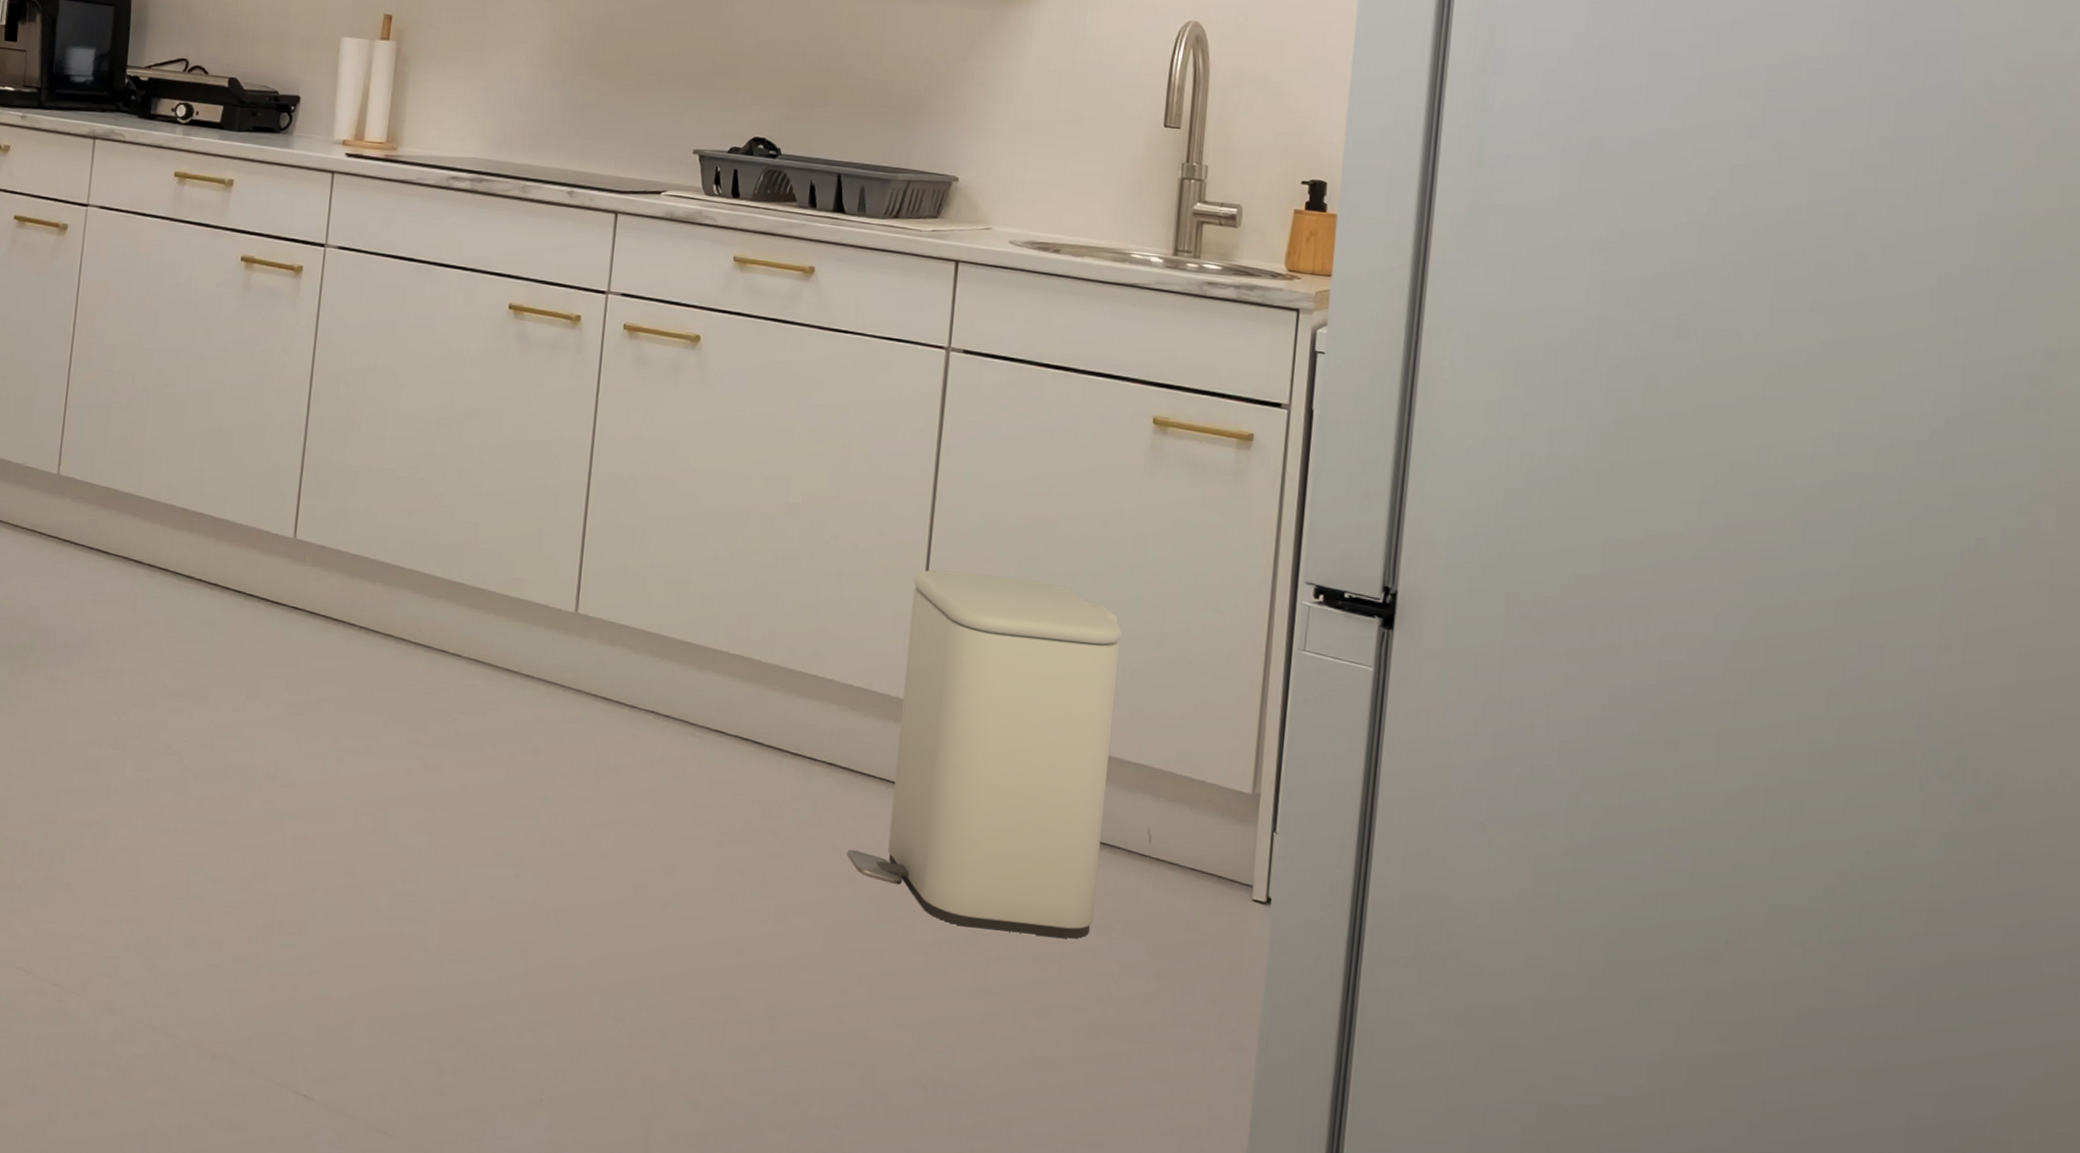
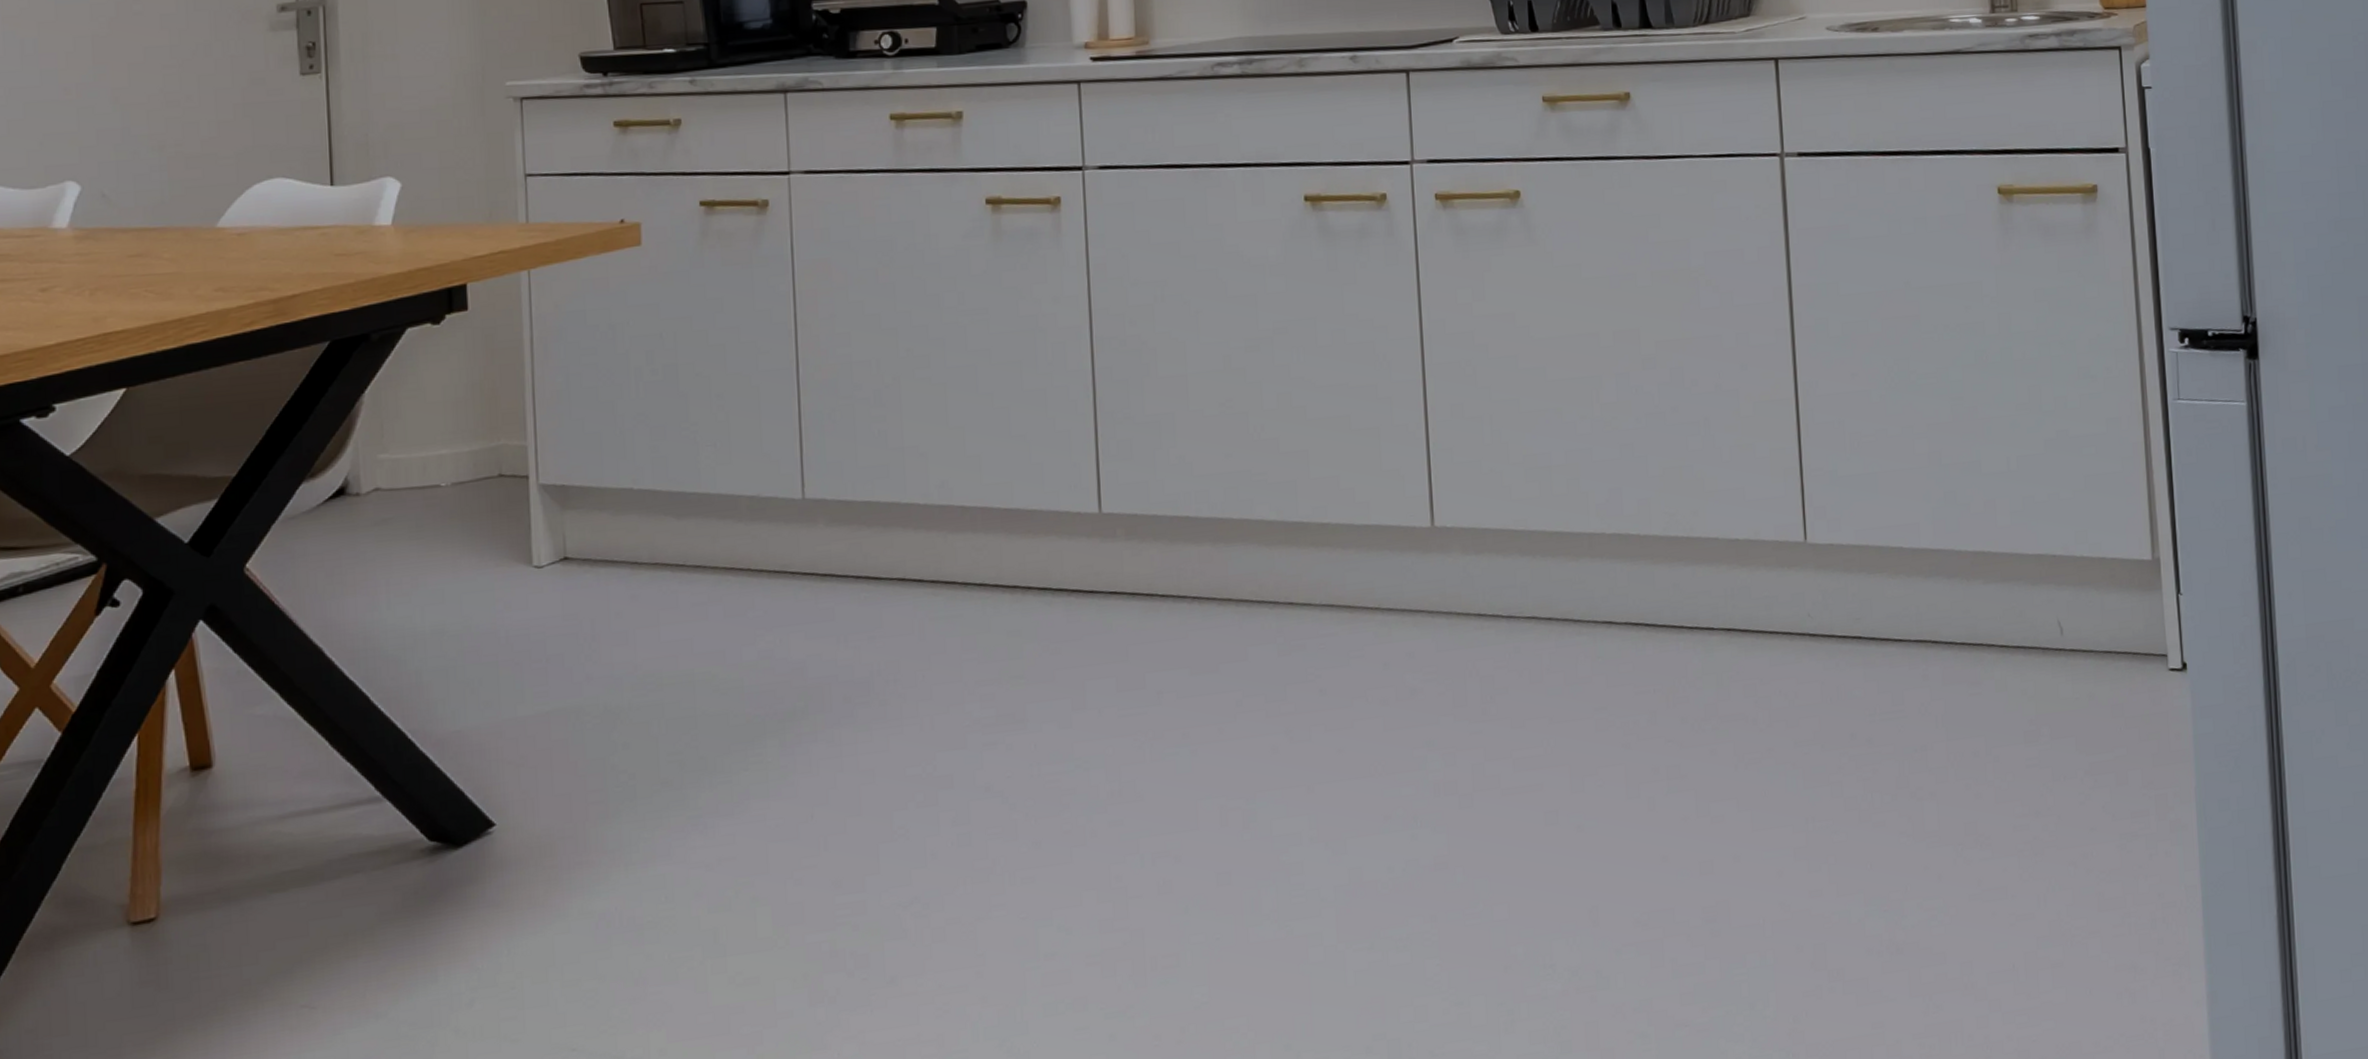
pedal bin: present [847,569,1122,939] -> none [1761,384,2020,771]

